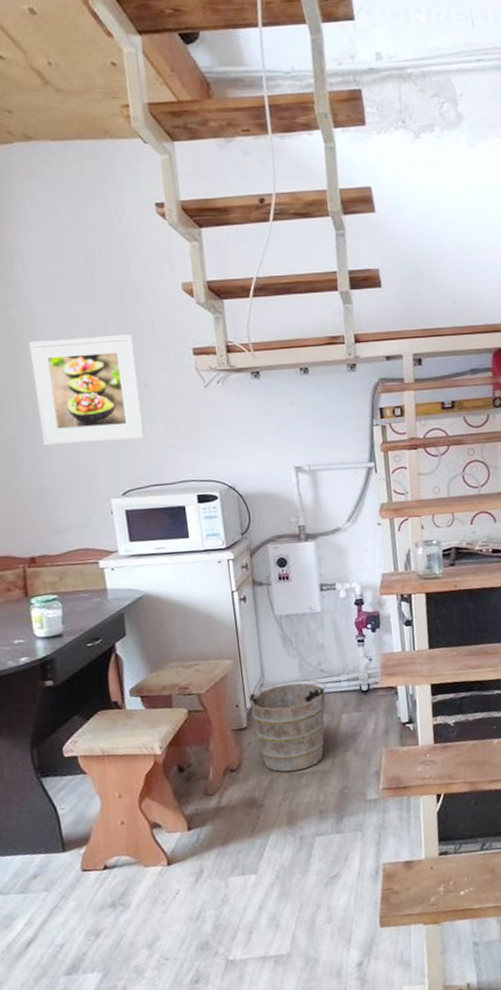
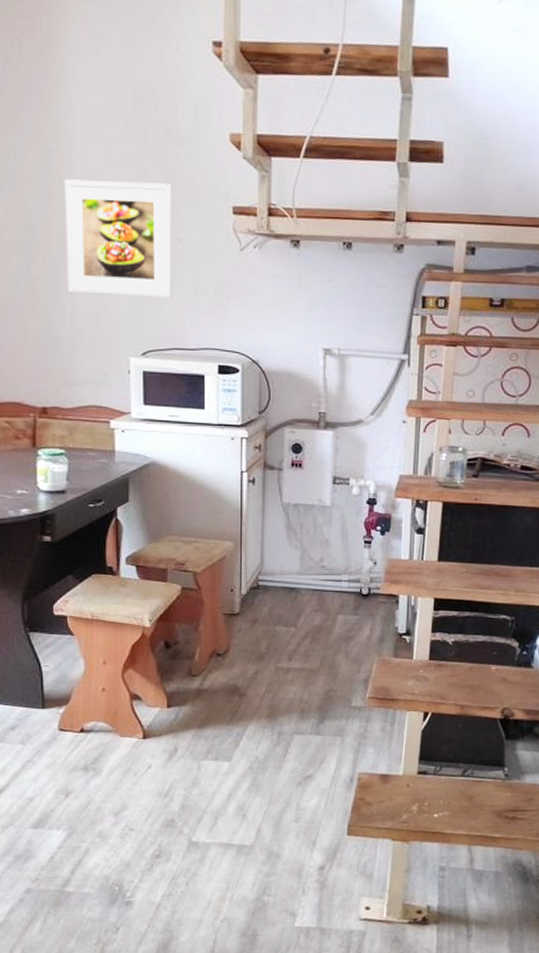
bucket: present [248,678,331,772] -> none [244,571,330,666]

